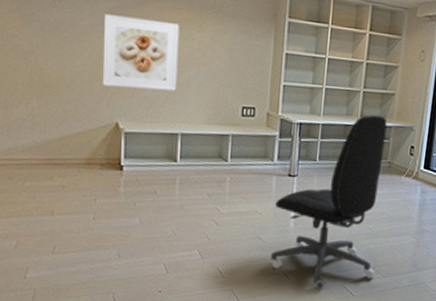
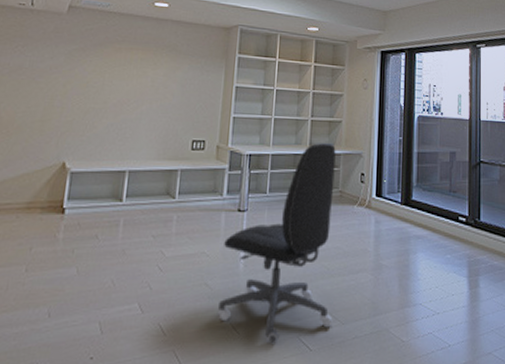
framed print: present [102,14,180,91] -> none [53,56,135,127]

